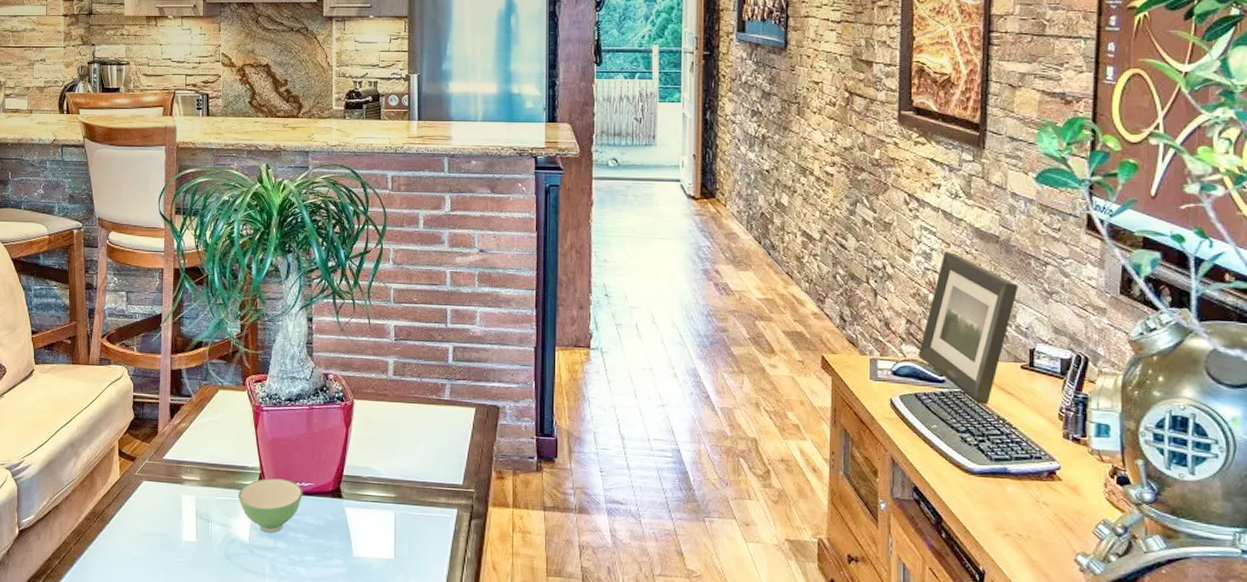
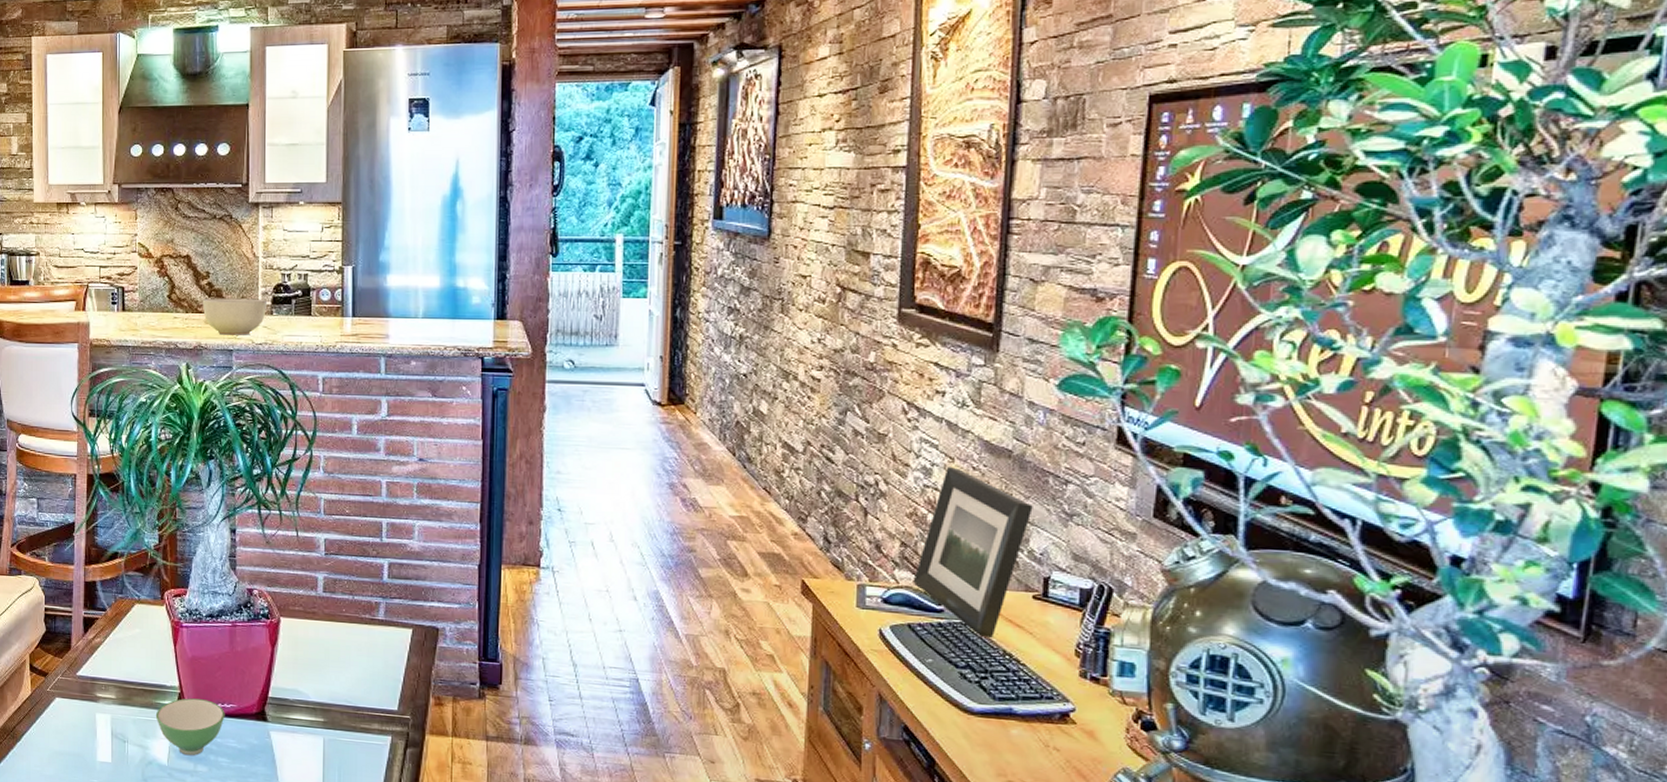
bowl: none [280,104,341,138] -> present [202,298,268,335]

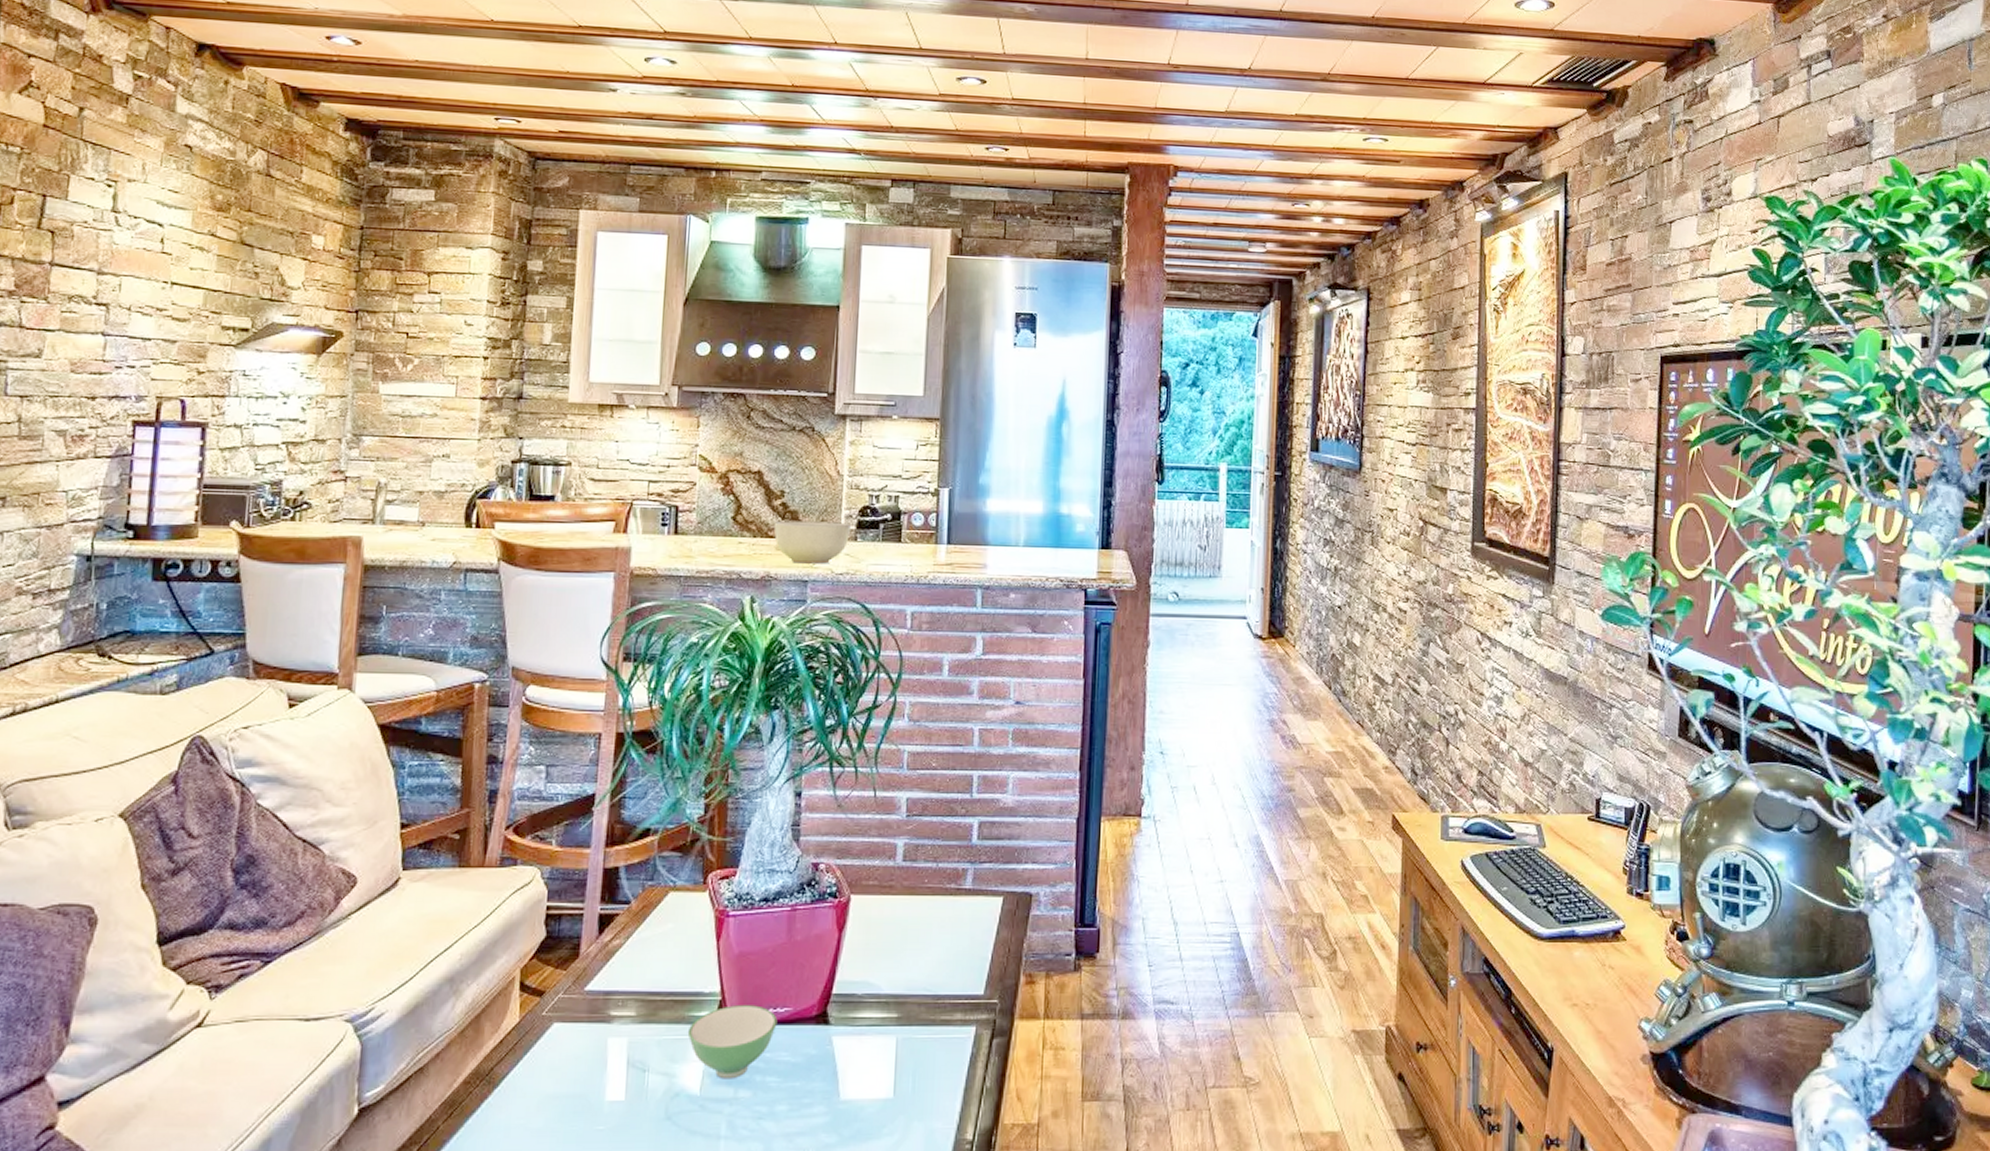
picture frame: present [913,467,1033,639] -> none [1489,695,1585,862]

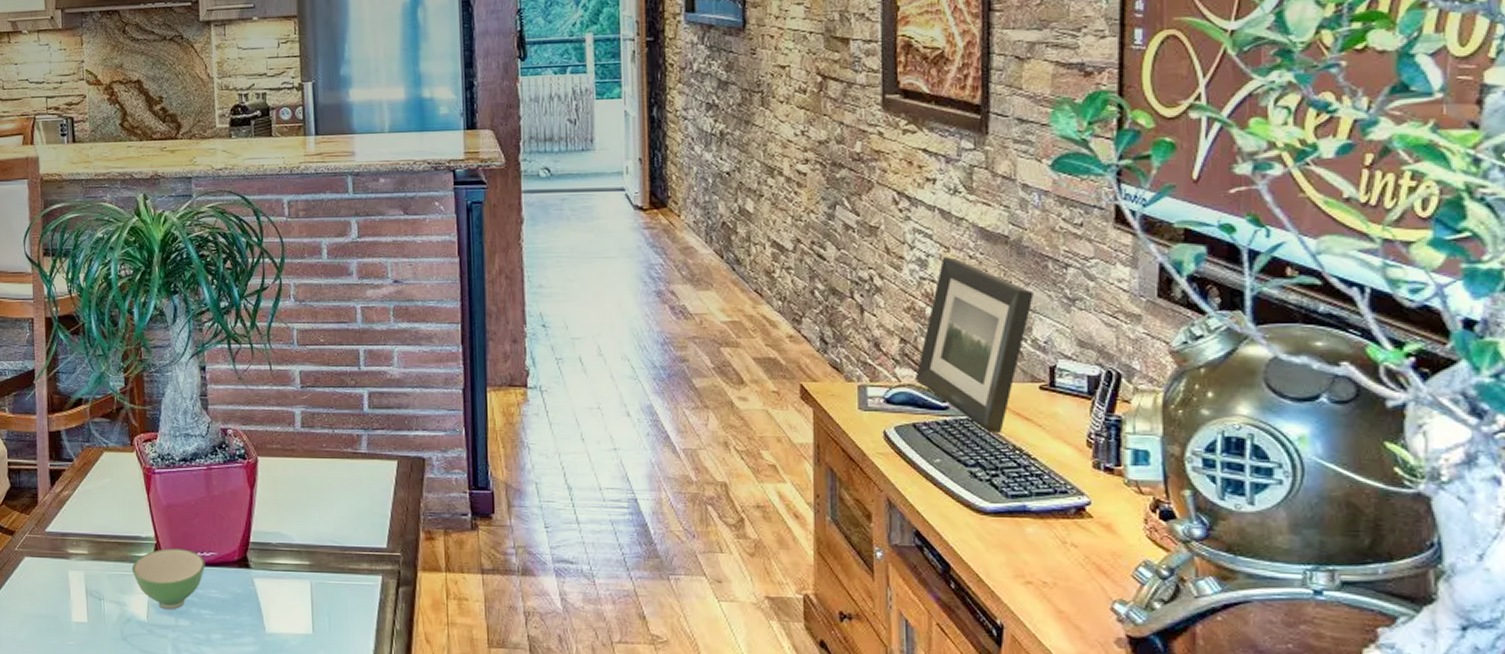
bowl: present [773,520,852,564] -> none [156,121,226,162]
picture frame: none [1489,695,1585,862] -> present [915,257,1034,434]

